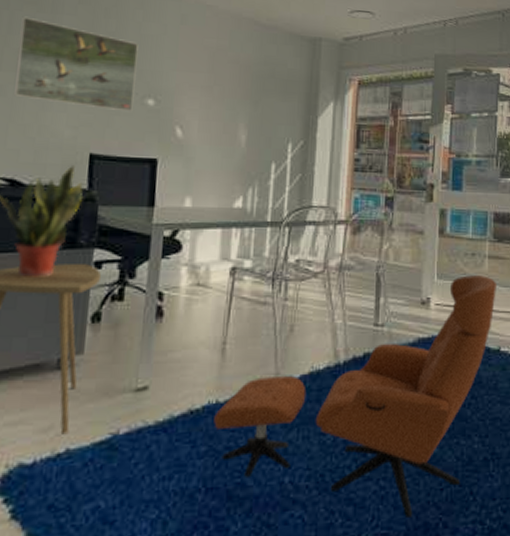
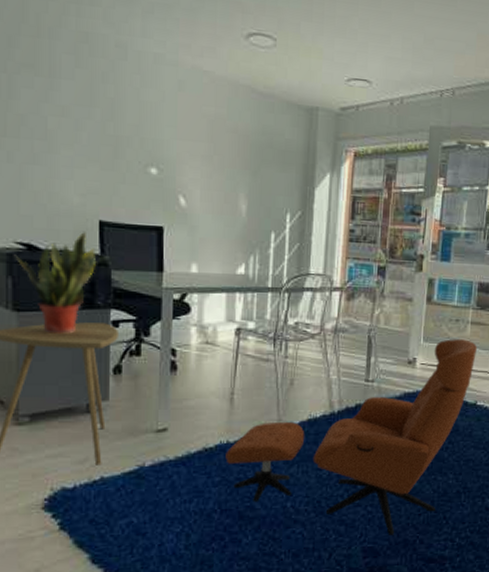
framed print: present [14,16,139,112] -> none [20,80,138,181]

